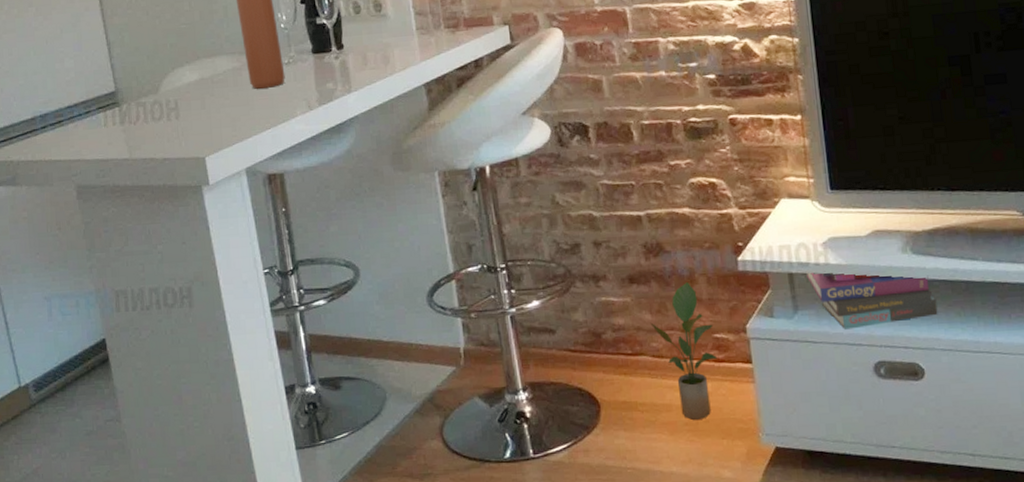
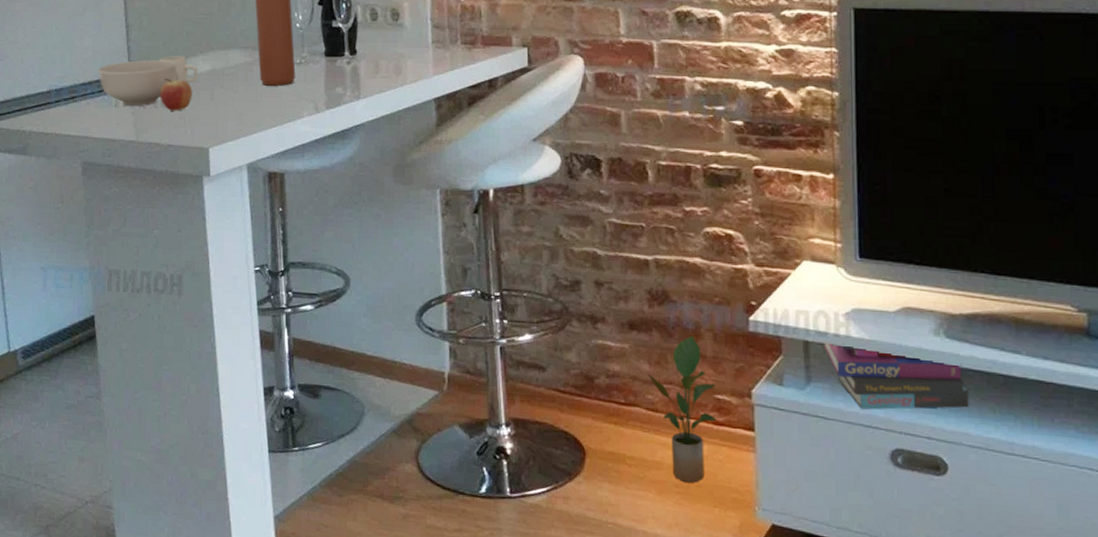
bowl: none [82,74,165,125] -> present [97,59,177,107]
mug: none [144,68,188,95] -> present [159,56,199,83]
fruit: none [149,92,183,125] -> present [160,78,192,111]

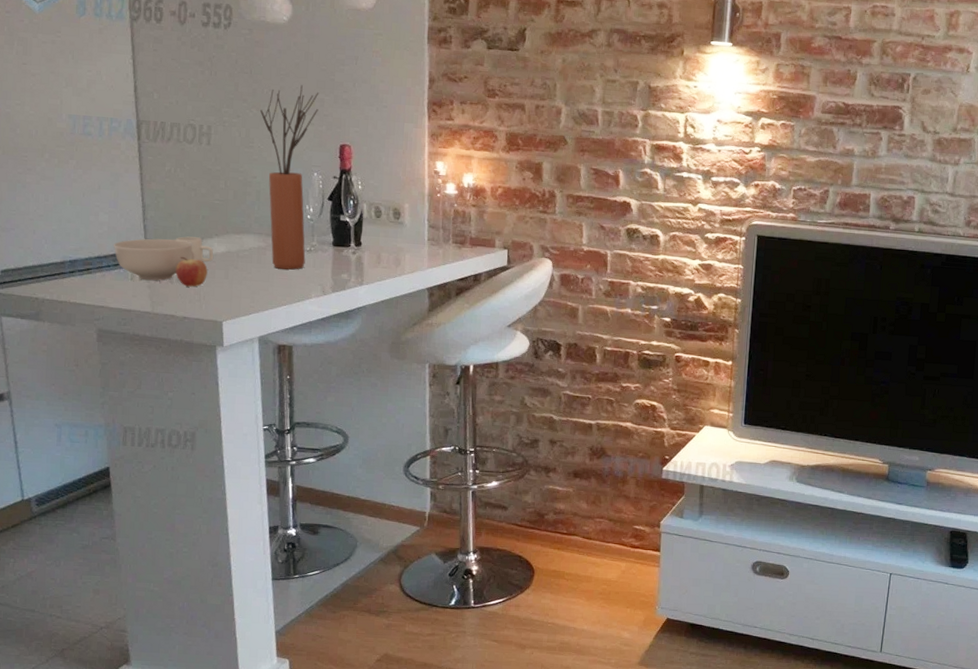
potted plant: present [647,335,718,483] -> none [585,481,635,591]
books: present [824,341,969,410] -> none [714,485,808,534]

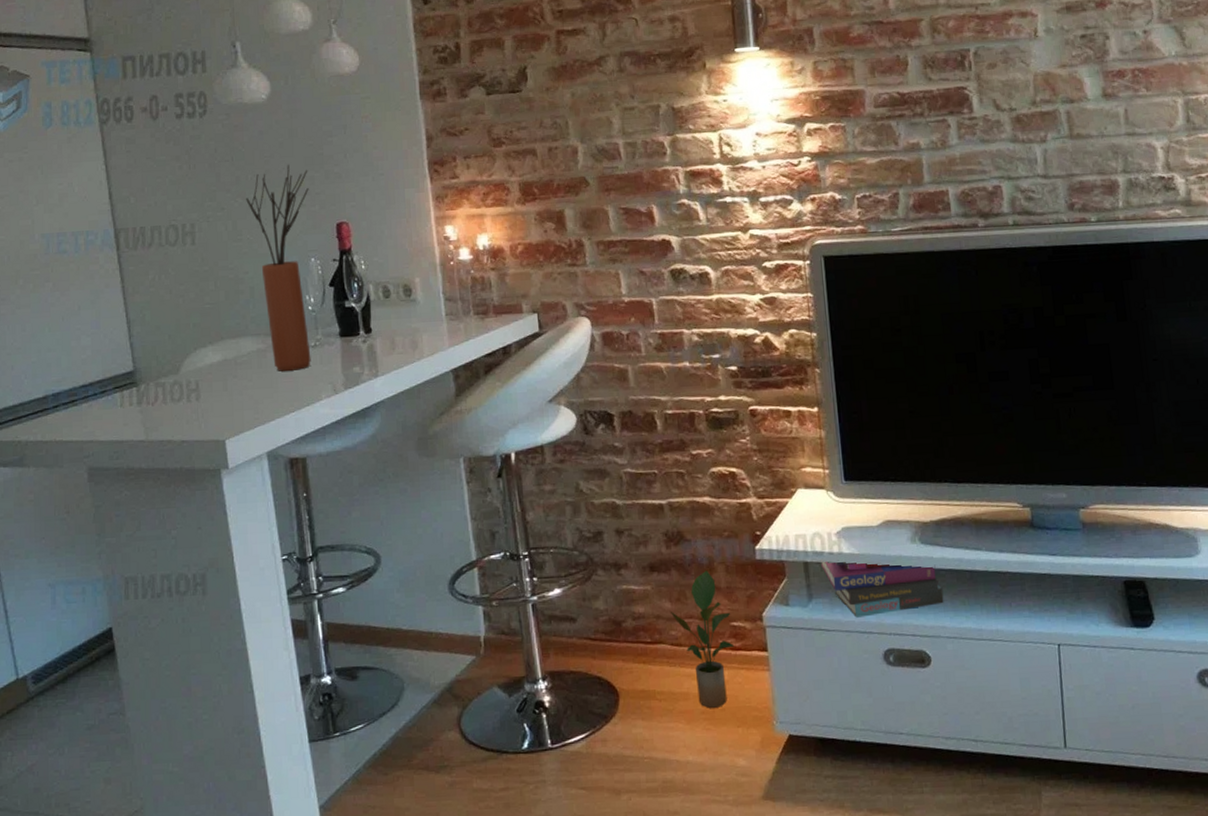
bowl: present [113,238,193,281] -> none [98,353,186,405]
mug: present [175,236,214,263] -> none [165,348,210,376]
fruit: present [175,256,208,287] -> none [168,372,204,406]
potted plant: none [585,481,635,591] -> present [669,570,735,708]
books: none [714,485,808,534] -> present [821,560,944,618]

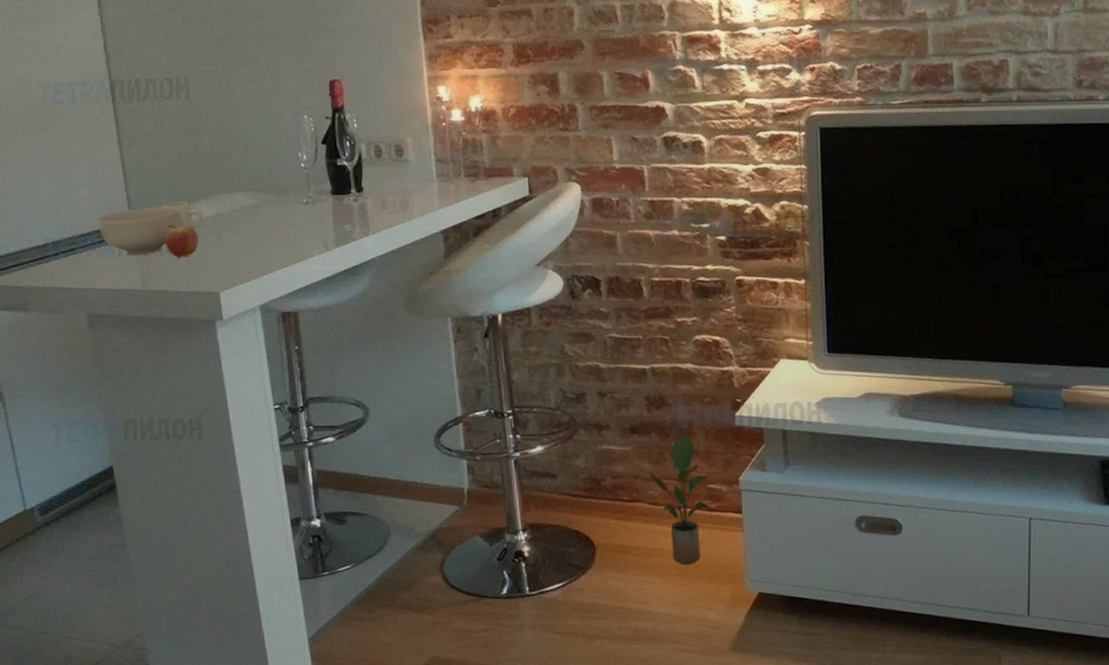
bowl: none [98,353,186,405] -> present [96,206,181,255]
mug: none [165,348,210,376] -> present [161,201,204,229]
fruit: none [168,372,204,406] -> present [164,224,199,258]
vase: present [246,164,311,371] -> none [239,19,303,227]
books: present [821,560,944,618] -> none [799,428,919,485]

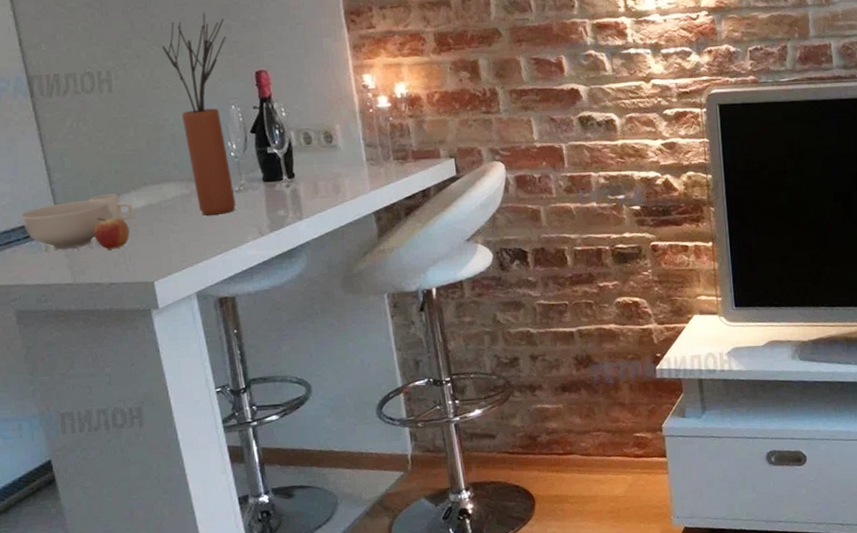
vase: none [239,19,303,227] -> present [162,12,236,215]
potted plant: present [648,434,710,564] -> none [580,388,638,508]

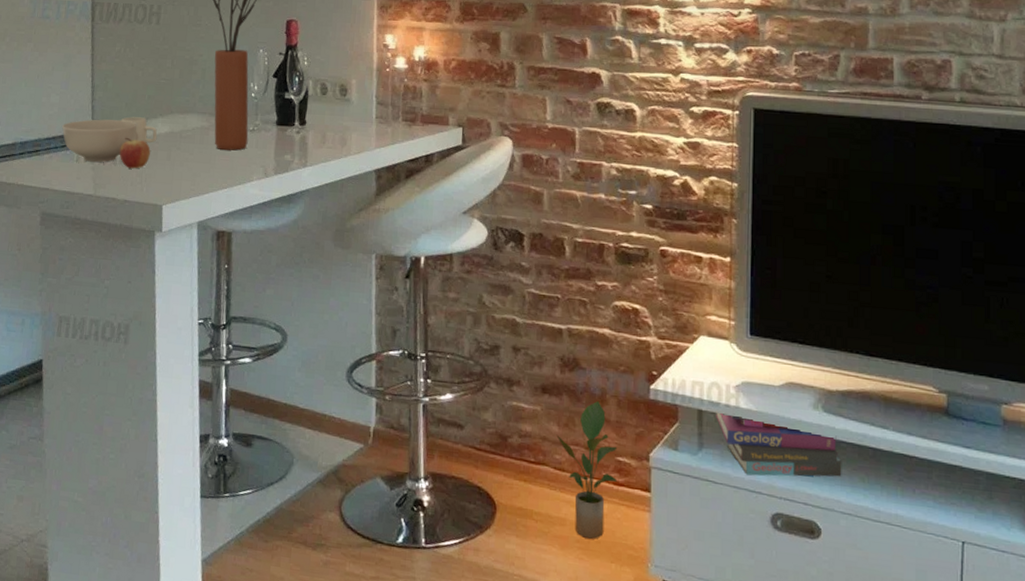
potted plant: none [580,388,638,508] -> present [556,400,618,539]
books: none [713,376,819,426] -> present [716,410,842,477]

